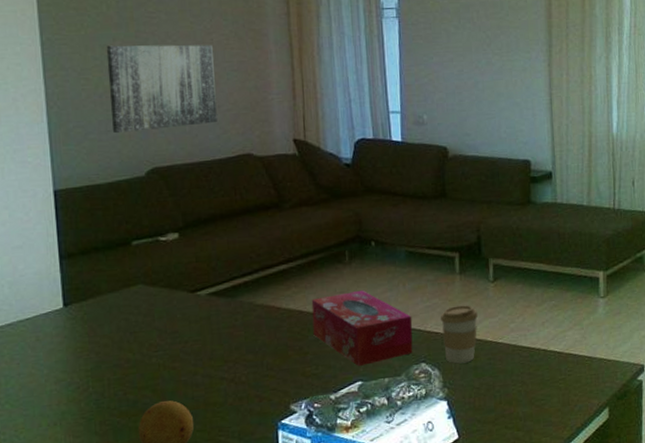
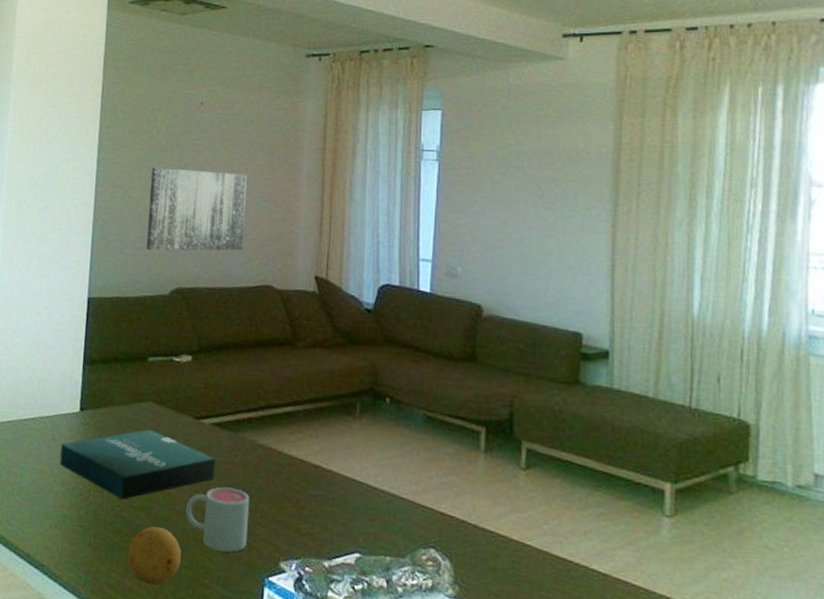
pizza box: none [48,311,218,384] -> present [60,429,216,500]
mug: none [192,349,257,409] -> present [186,487,250,553]
tissue box: present [311,289,413,366] -> none [313,449,424,536]
coffee cup: present [440,305,479,364] -> none [456,489,504,561]

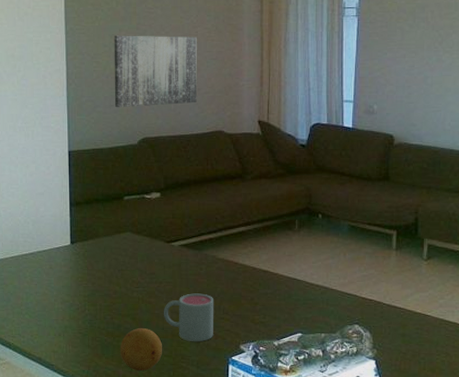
pizza box: present [60,429,216,500] -> none [58,254,185,310]

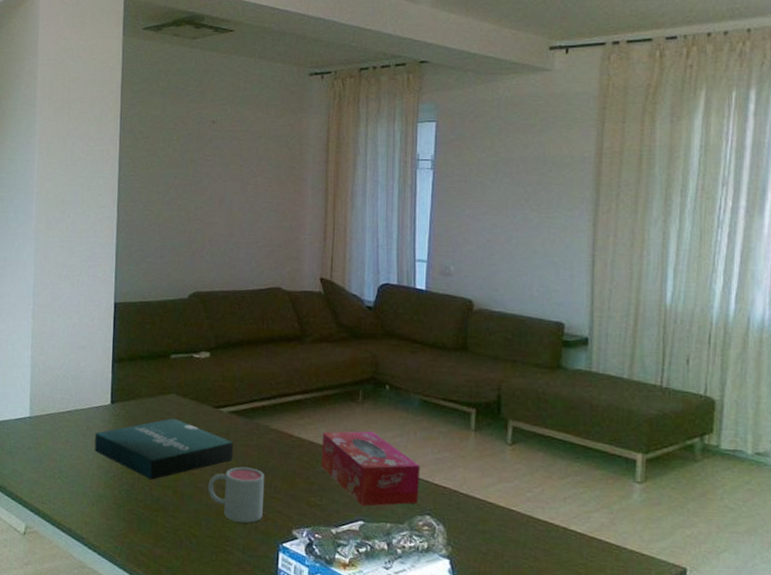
pizza box: none [58,254,185,310] -> present [94,418,234,480]
wall art: present [114,35,198,108] -> none [166,183,257,259]
fruit: present [120,327,162,372] -> none [157,502,205,553]
tissue box: none [263,255,350,320] -> present [321,431,421,506]

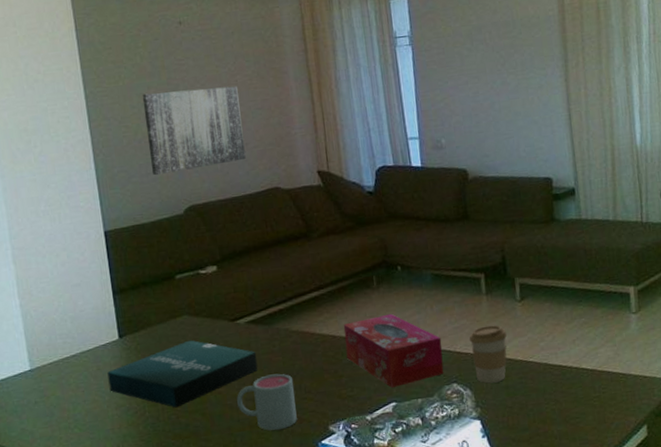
wall art: none [166,183,257,259] -> present [142,86,246,176]
coffee cup: none [449,463,492,525] -> present [469,325,508,384]

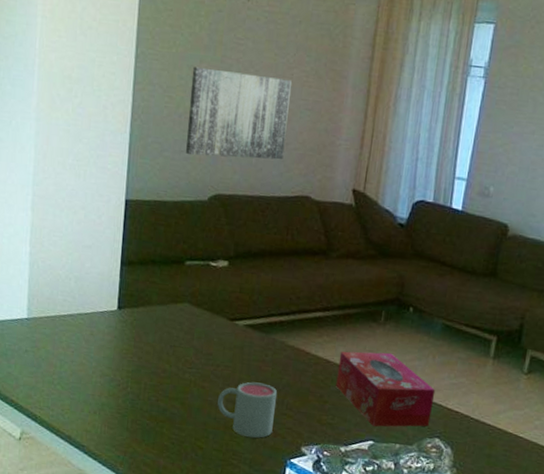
pizza box: present [107,340,258,408] -> none [98,328,248,391]
coffee cup: present [469,325,508,384] -> none [461,389,504,449]

